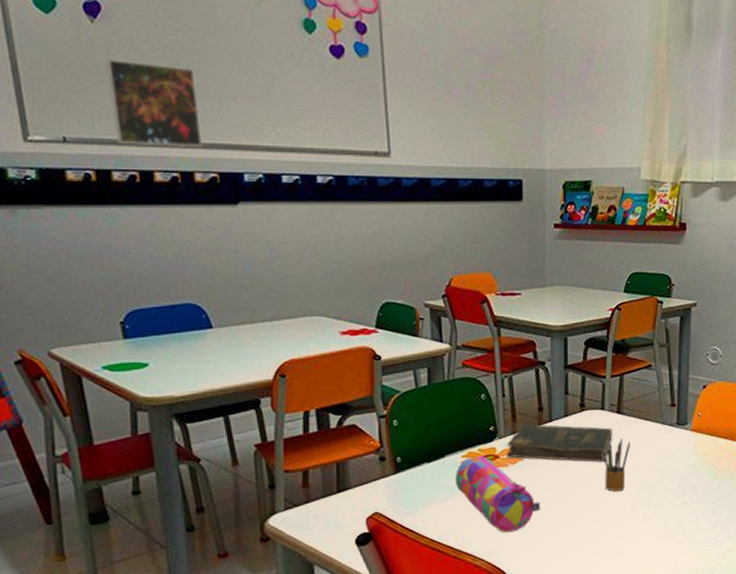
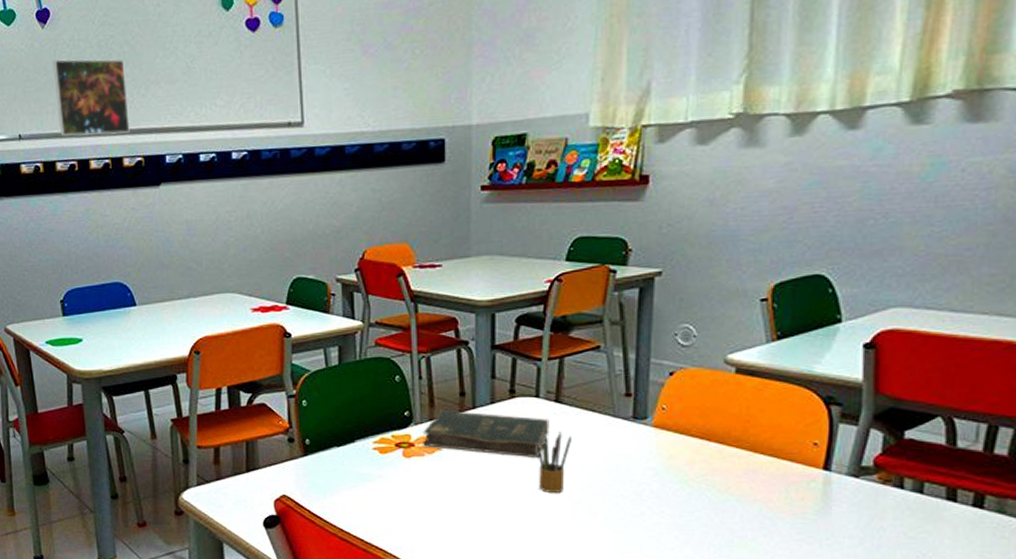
pencil case: present [454,456,540,532] -> none [365,443,460,528]

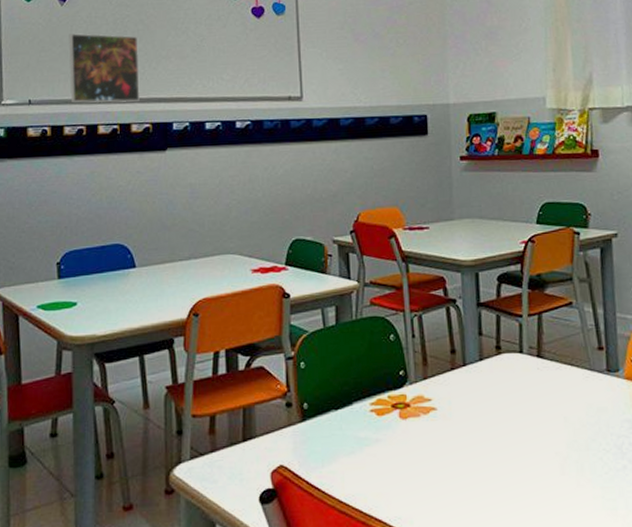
bible: present [422,409,549,459] -> none [417,368,535,415]
pencil box: present [536,432,571,493] -> none [523,387,555,450]

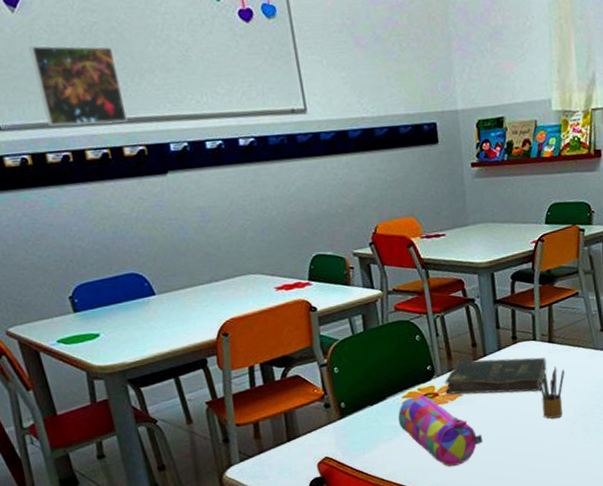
pencil case: none [363,403,456,495] -> present [398,394,482,467]
bible: none [417,368,535,415] -> present [444,357,547,395]
pencil box: none [523,387,555,450] -> present [537,367,565,419]

